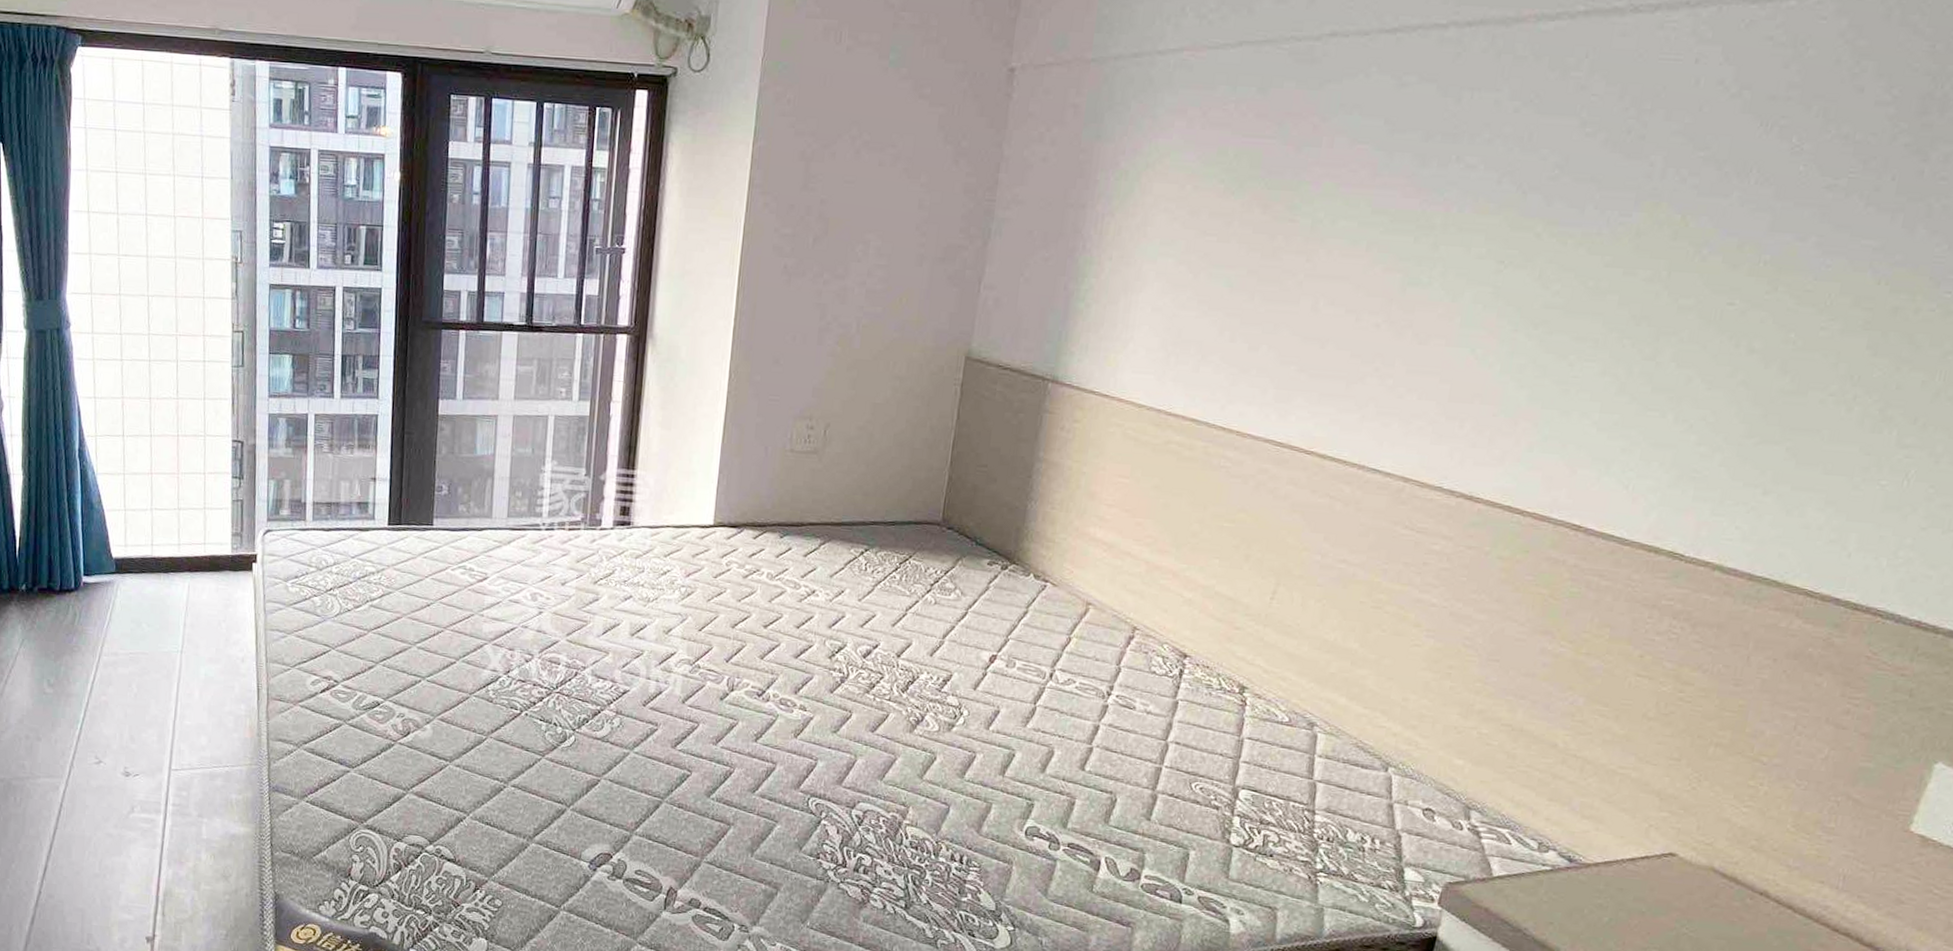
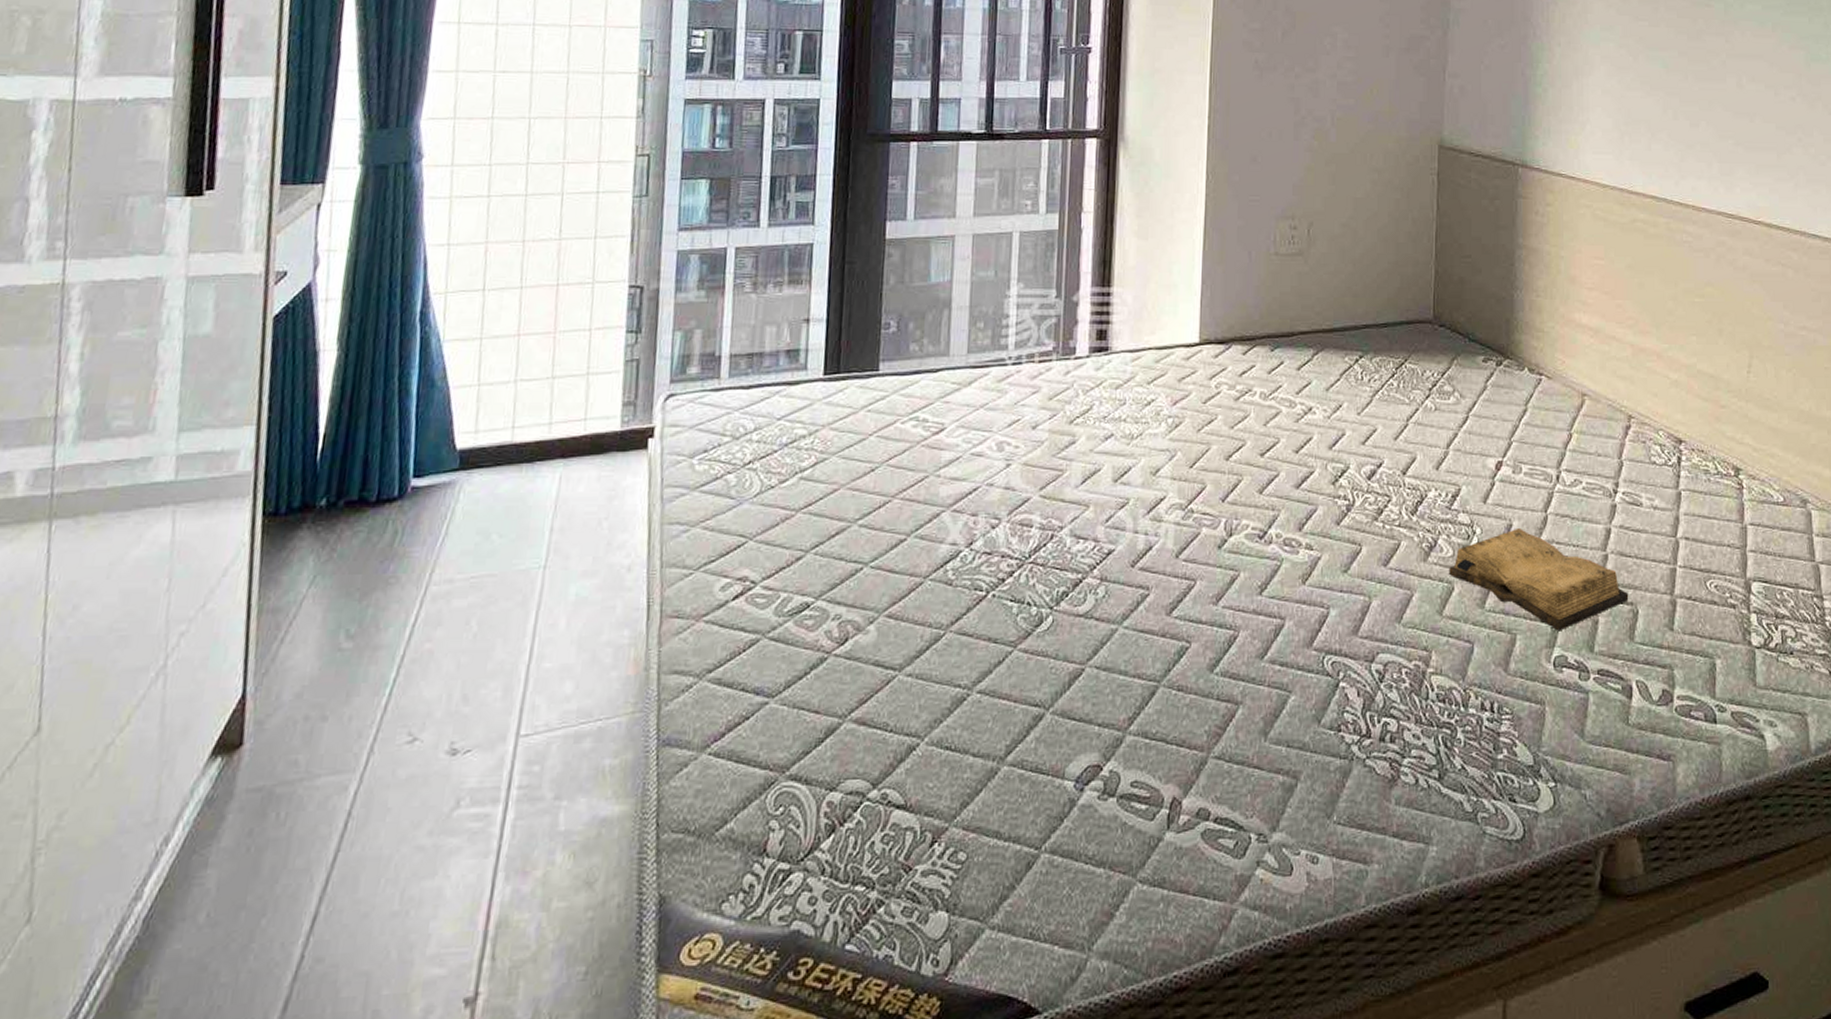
diary: none [933,714,1109,807] -> present [1449,527,1629,631]

